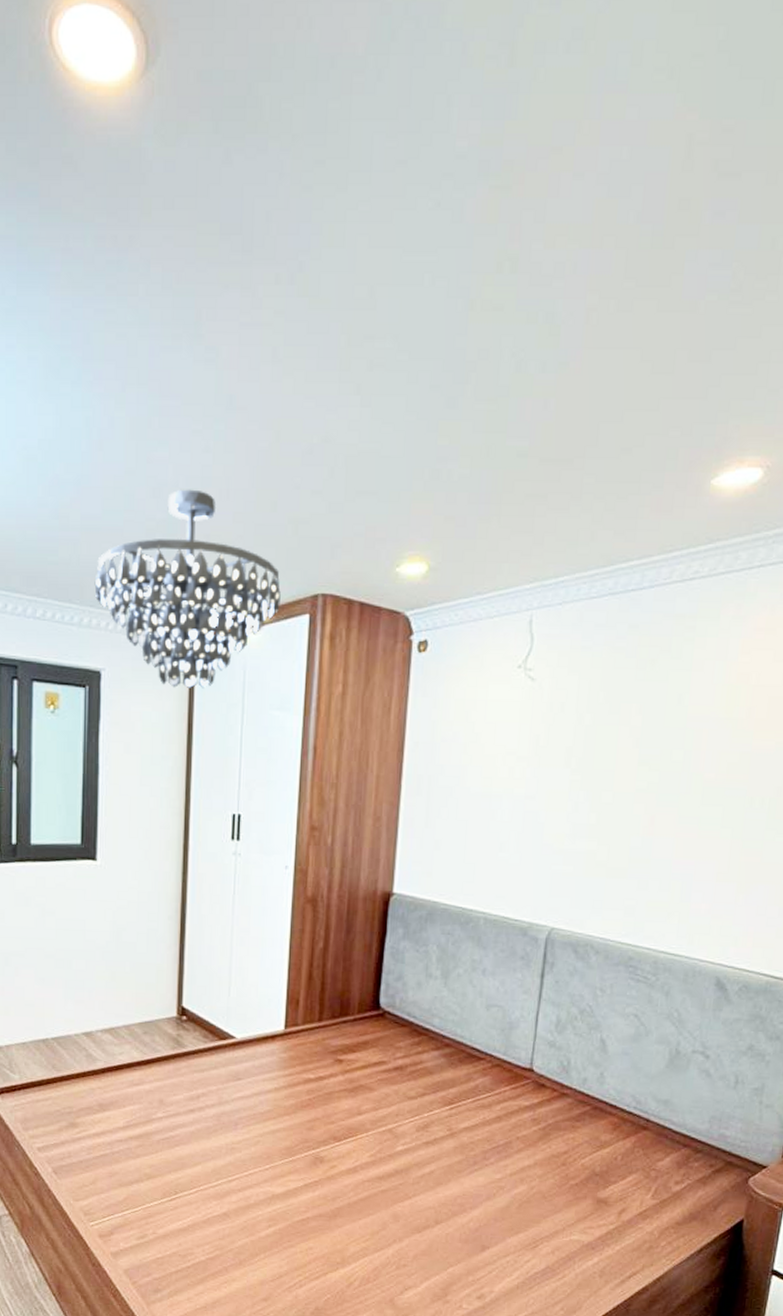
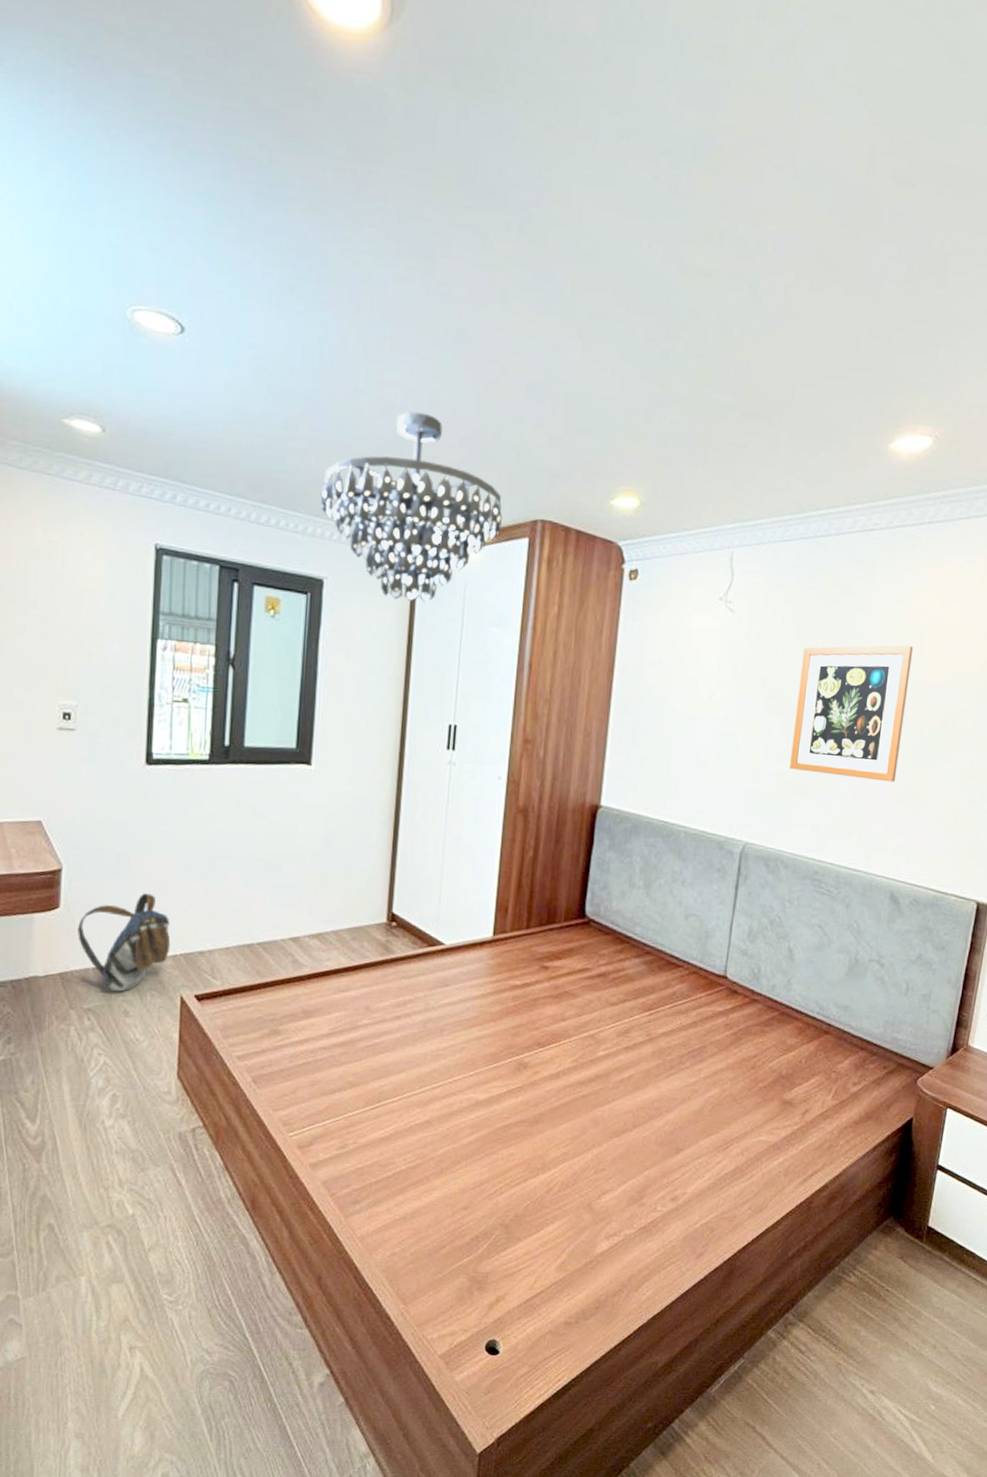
wall art: none [600,706,742,858] -> present [790,645,914,782]

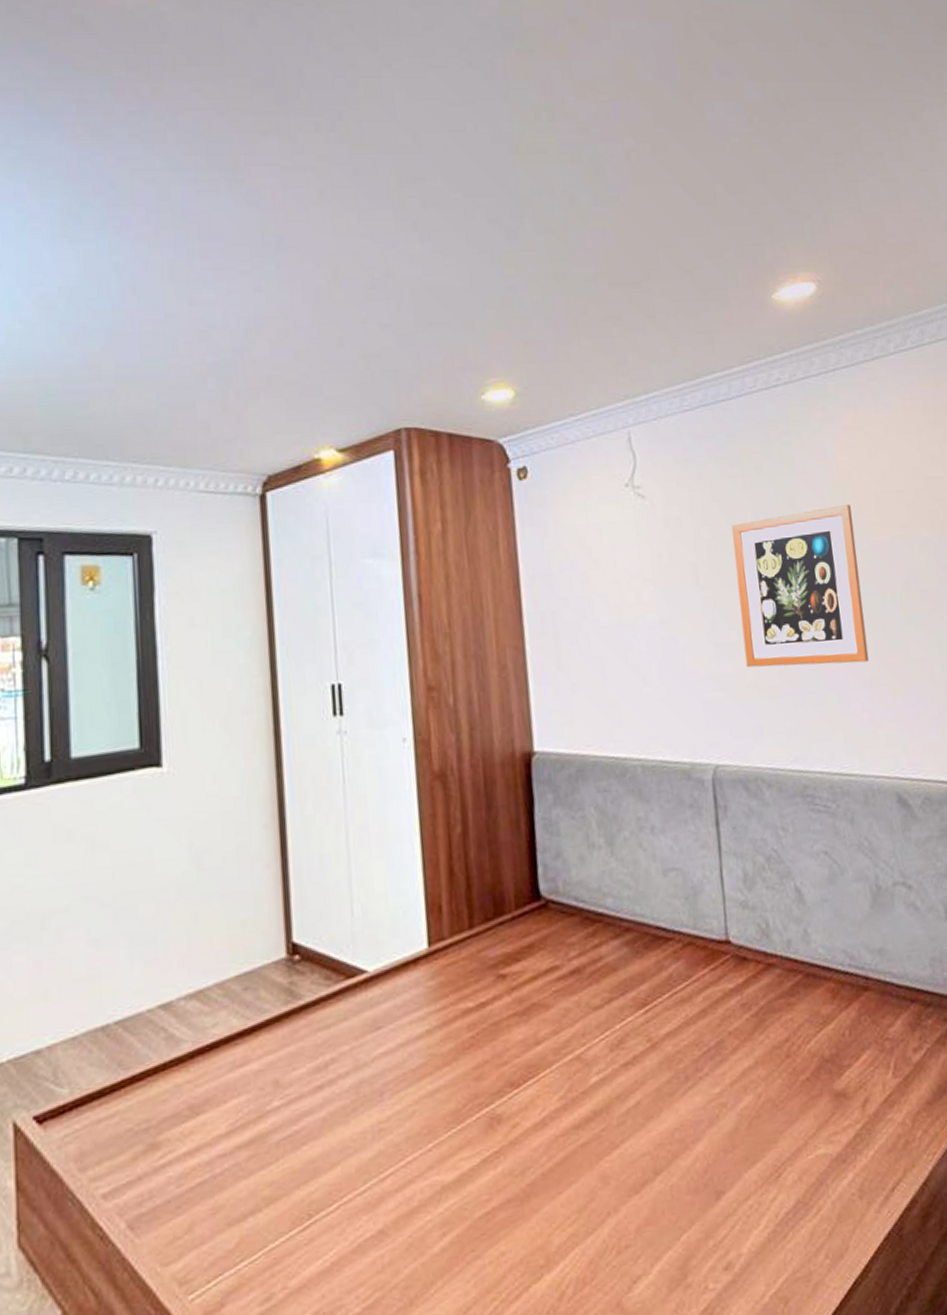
chandelier: present [320,411,502,602] -> none [136,330,360,545]

